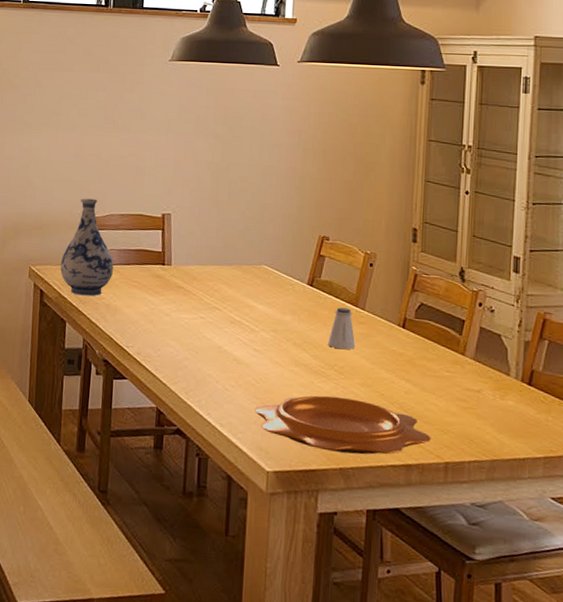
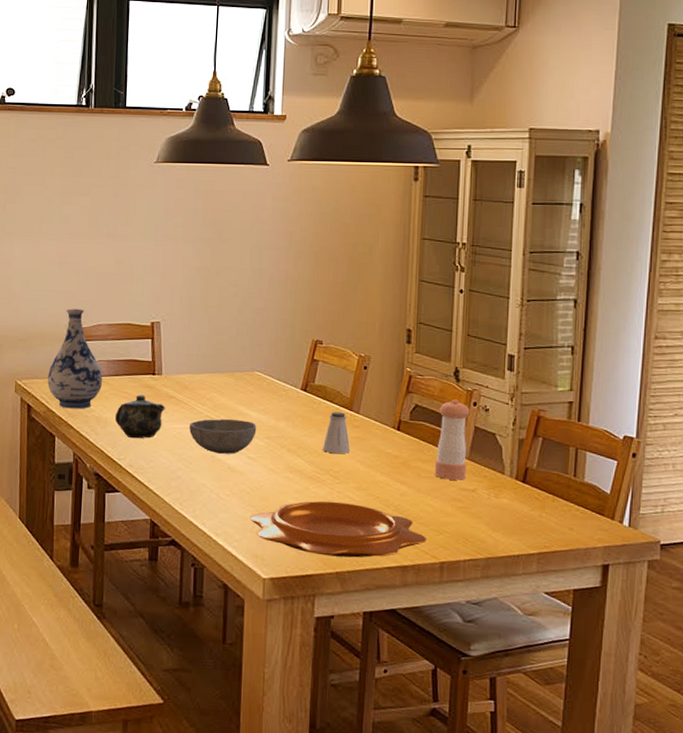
teapot: none [125,284,174,328] -> present [115,394,165,439]
bowl: none [197,310,263,346] -> present [189,418,257,454]
pepper shaker: none [439,299,475,380] -> present [434,399,470,480]

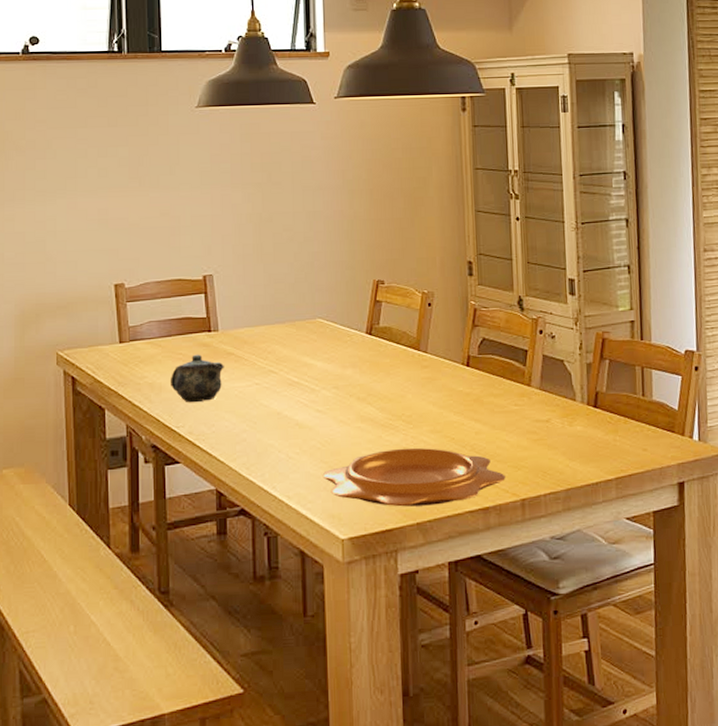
vase: present [48,308,102,409] -> none [93,267,153,378]
bowl: present [189,418,257,454] -> none [252,371,323,410]
saltshaker: present [322,412,351,454] -> none [392,353,422,398]
pepper shaker: present [434,399,470,480] -> none [506,329,539,412]

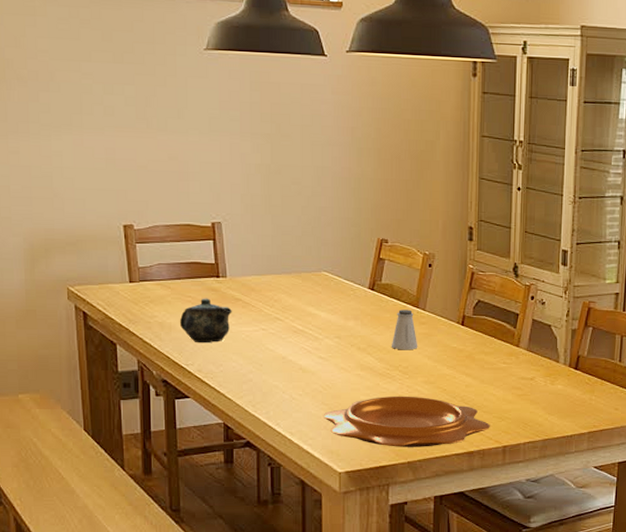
saltshaker: none [392,353,422,398] -> present [391,309,418,350]

